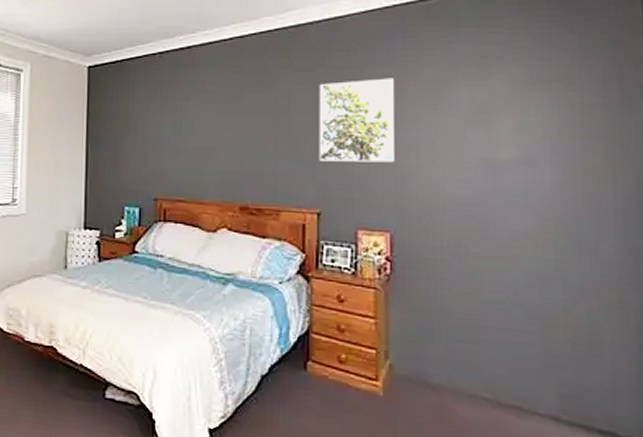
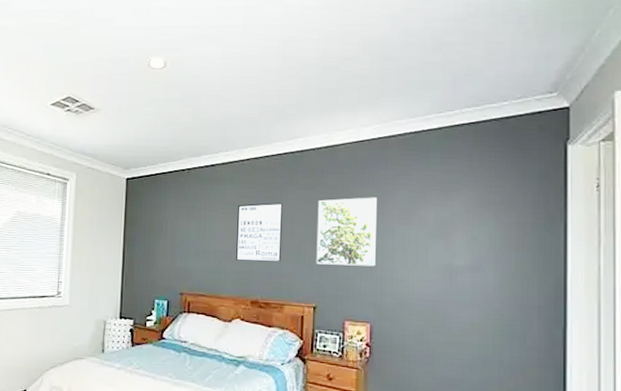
wall art: none [220,89,277,160] -> present [236,203,284,262]

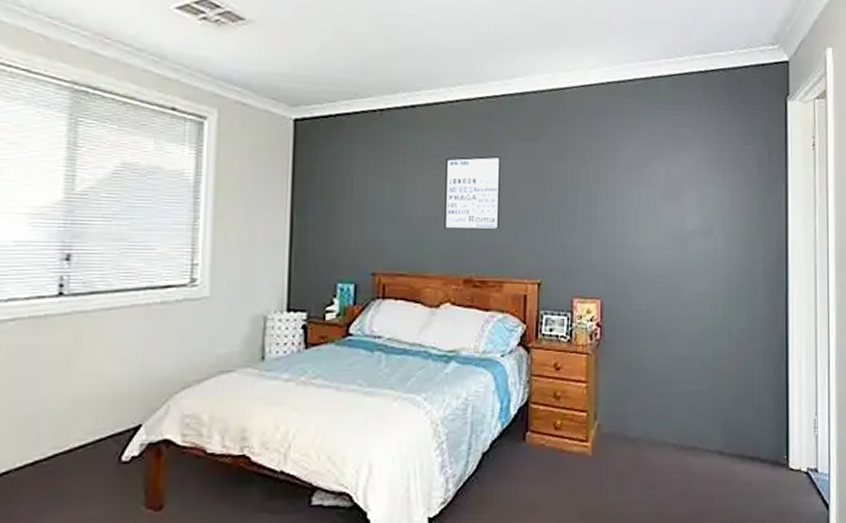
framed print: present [316,197,378,267] -> none [540,151,608,233]

